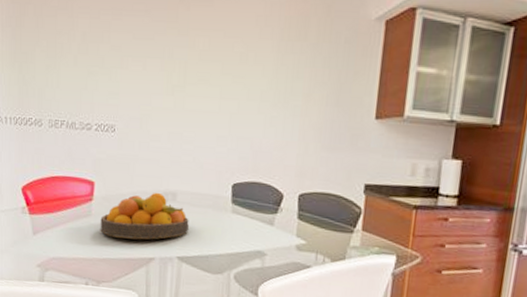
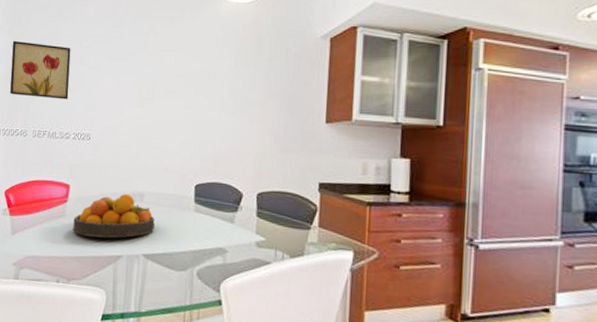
wall art: none [17,10,88,85] -> present [10,40,71,100]

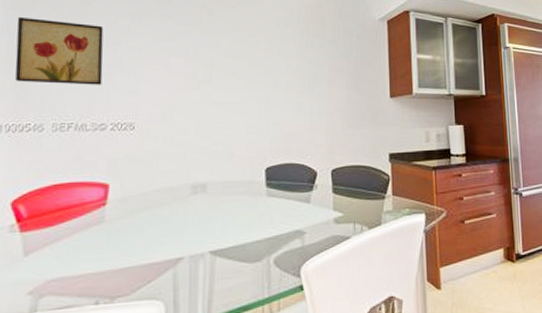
fruit bowl: present [73,193,155,238] -> none [115,186,222,242]

